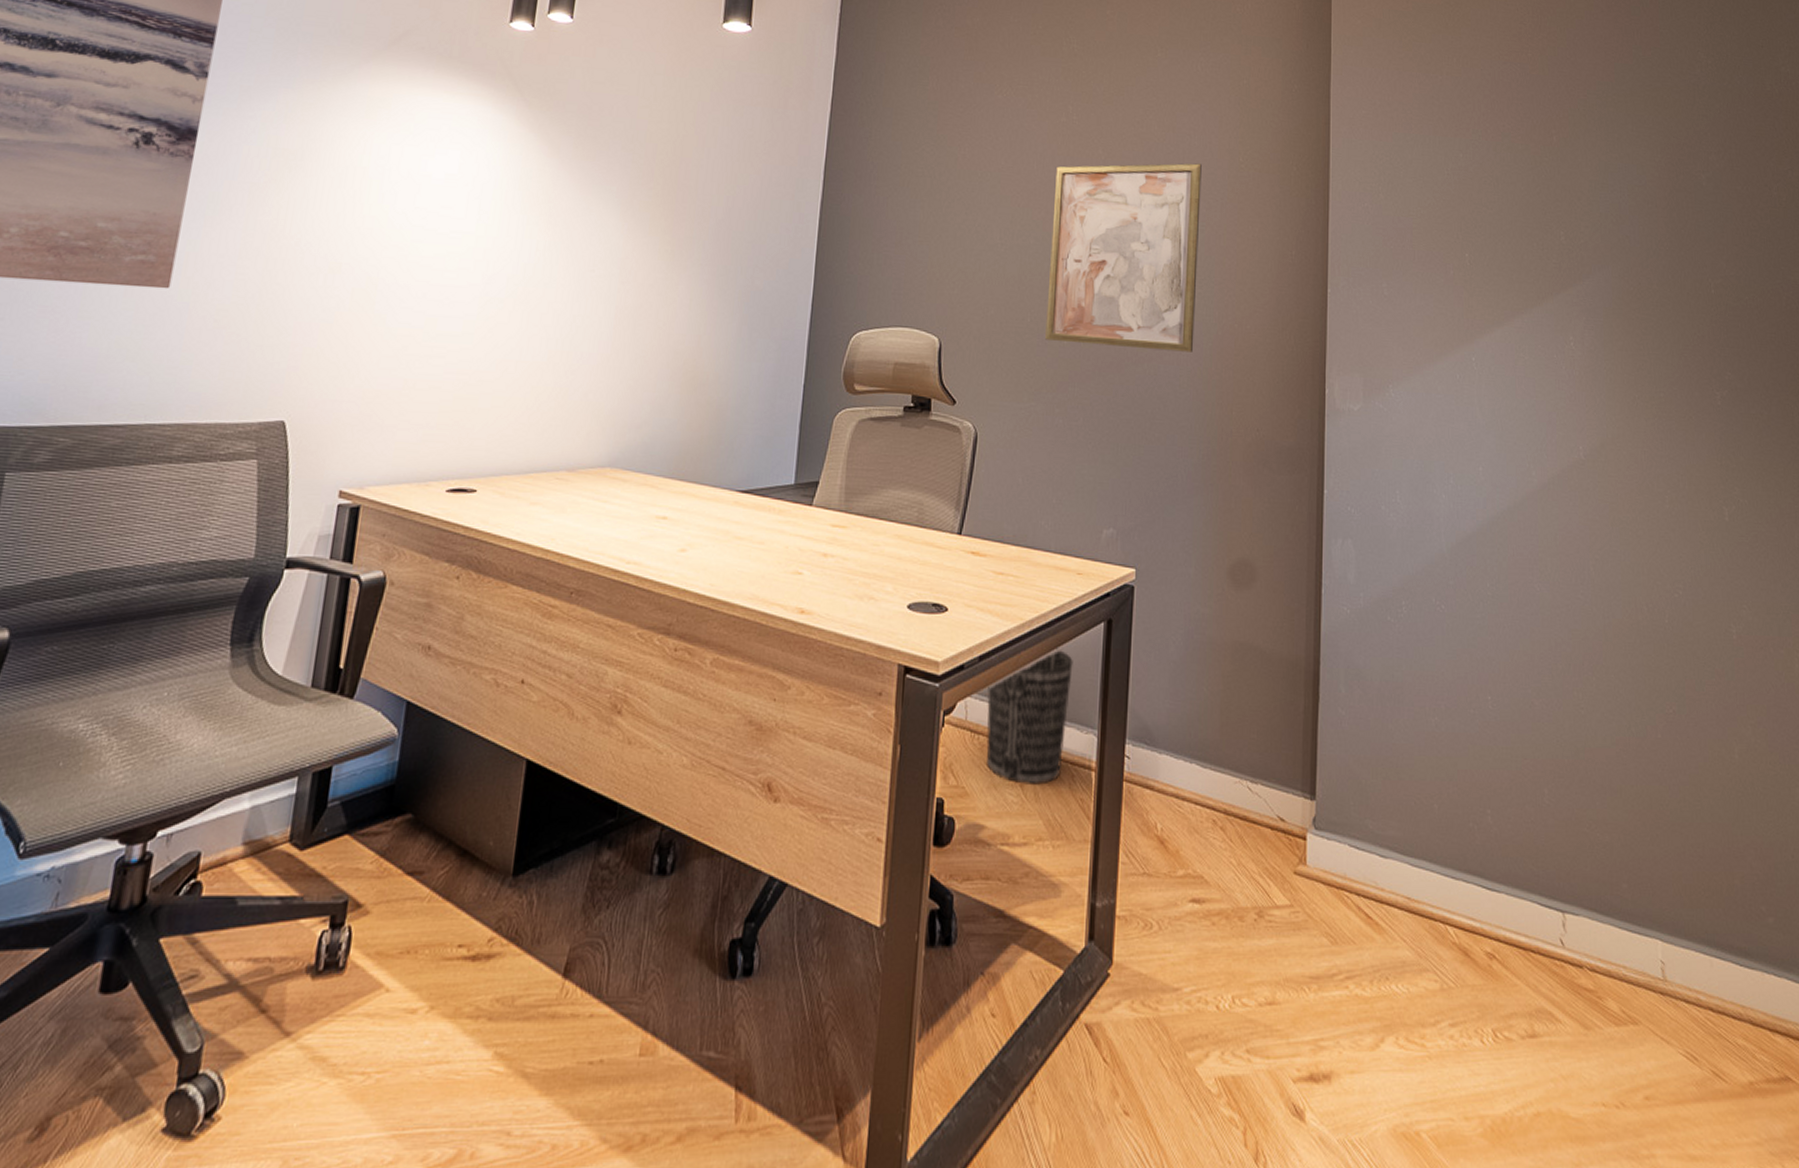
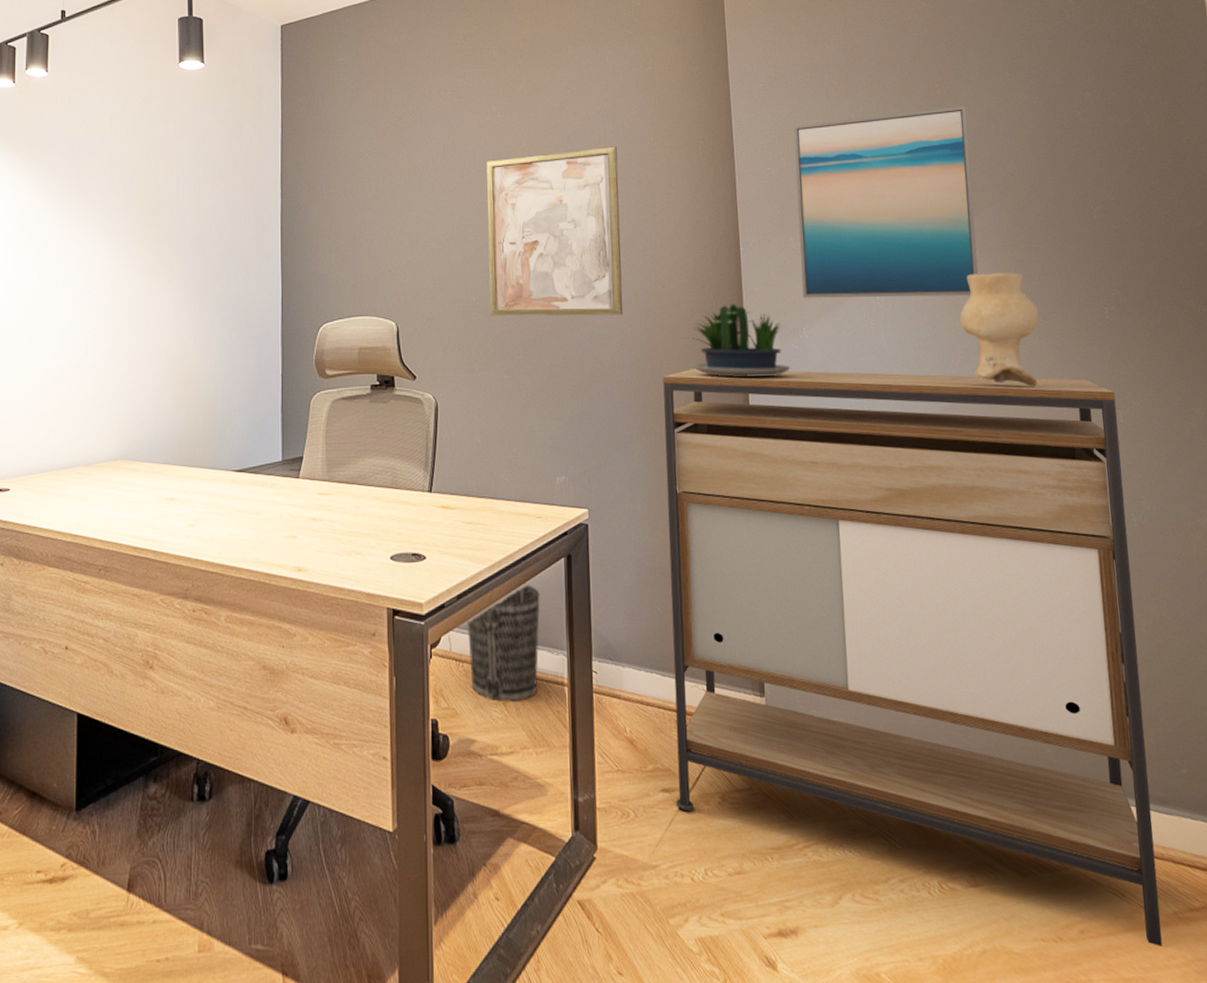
shelving unit: none [1207,419,1735,1122] -> present [663,369,1162,947]
potted plant: none [1263,351,1373,436] -> present [688,304,791,377]
wall art: none [1392,156,1584,365] -> present [794,105,979,298]
decorative vase: none [1560,342,1646,474] -> present [959,273,1038,387]

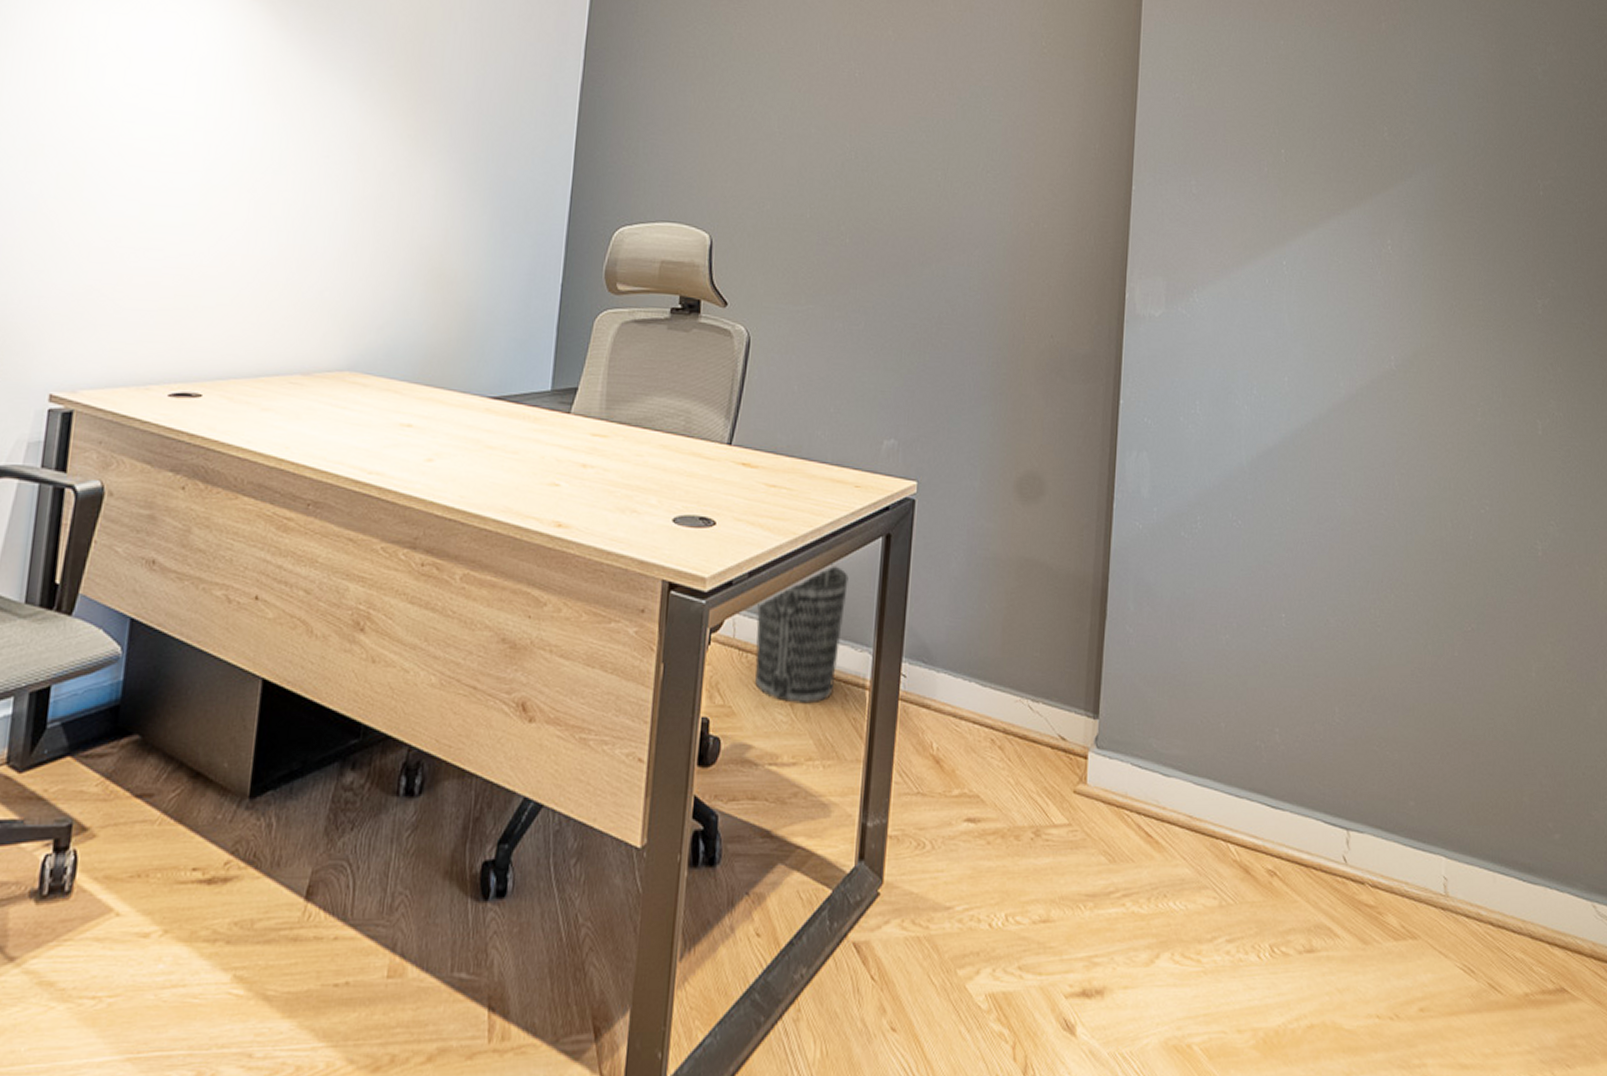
wall art: present [486,146,623,316] -> none [826,46,1001,253]
shelving unit: present [663,369,1162,947] -> none [982,325,1537,1032]
potted plant: present [688,304,791,377] -> none [1059,252,1174,344]
wall art: present [794,105,979,298] -> none [1199,45,1412,271]
decorative vase: present [959,273,1038,387] -> none [1374,246,1464,385]

